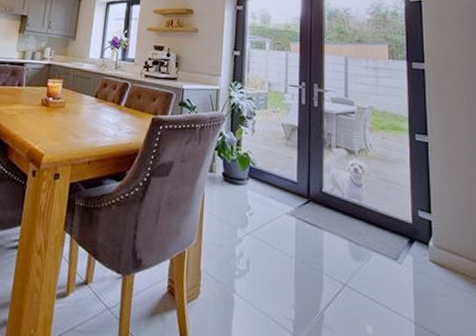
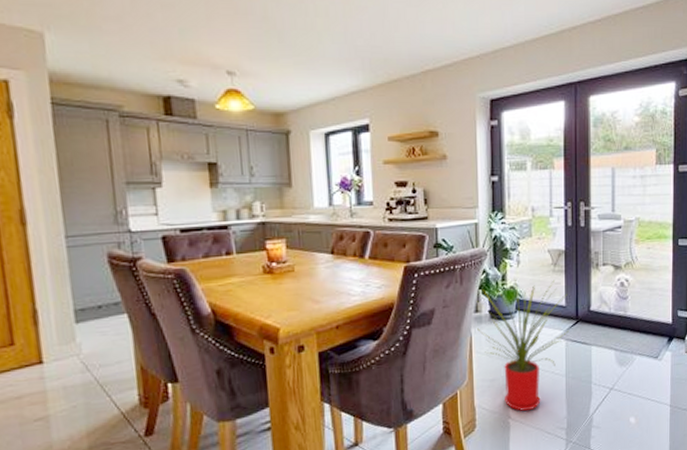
house plant: none [210,146,300,289] -> present [476,278,569,411]

